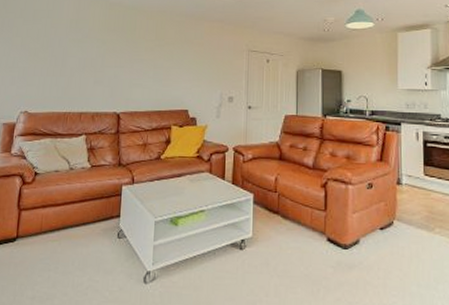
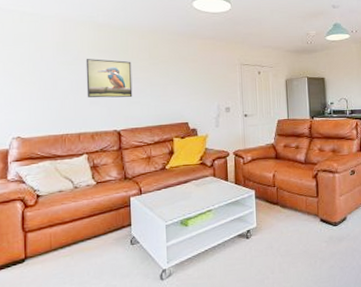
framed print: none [92,37,138,80] -> present [85,59,133,98]

